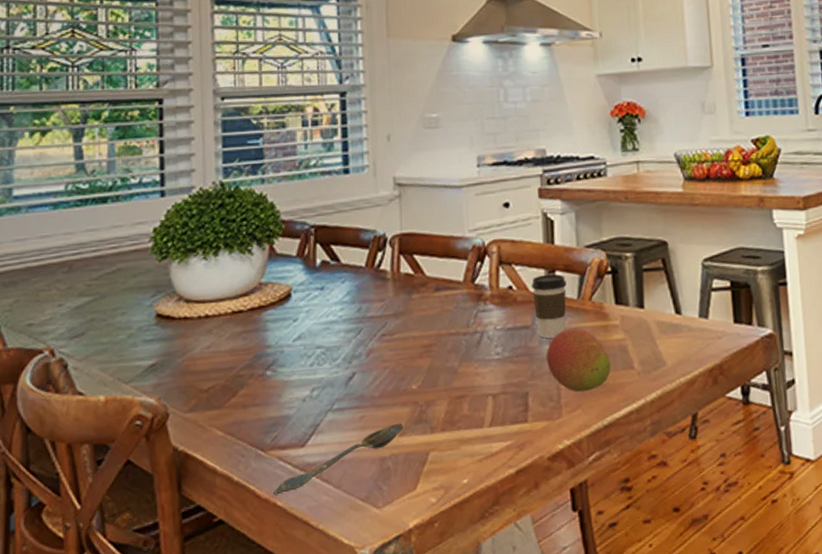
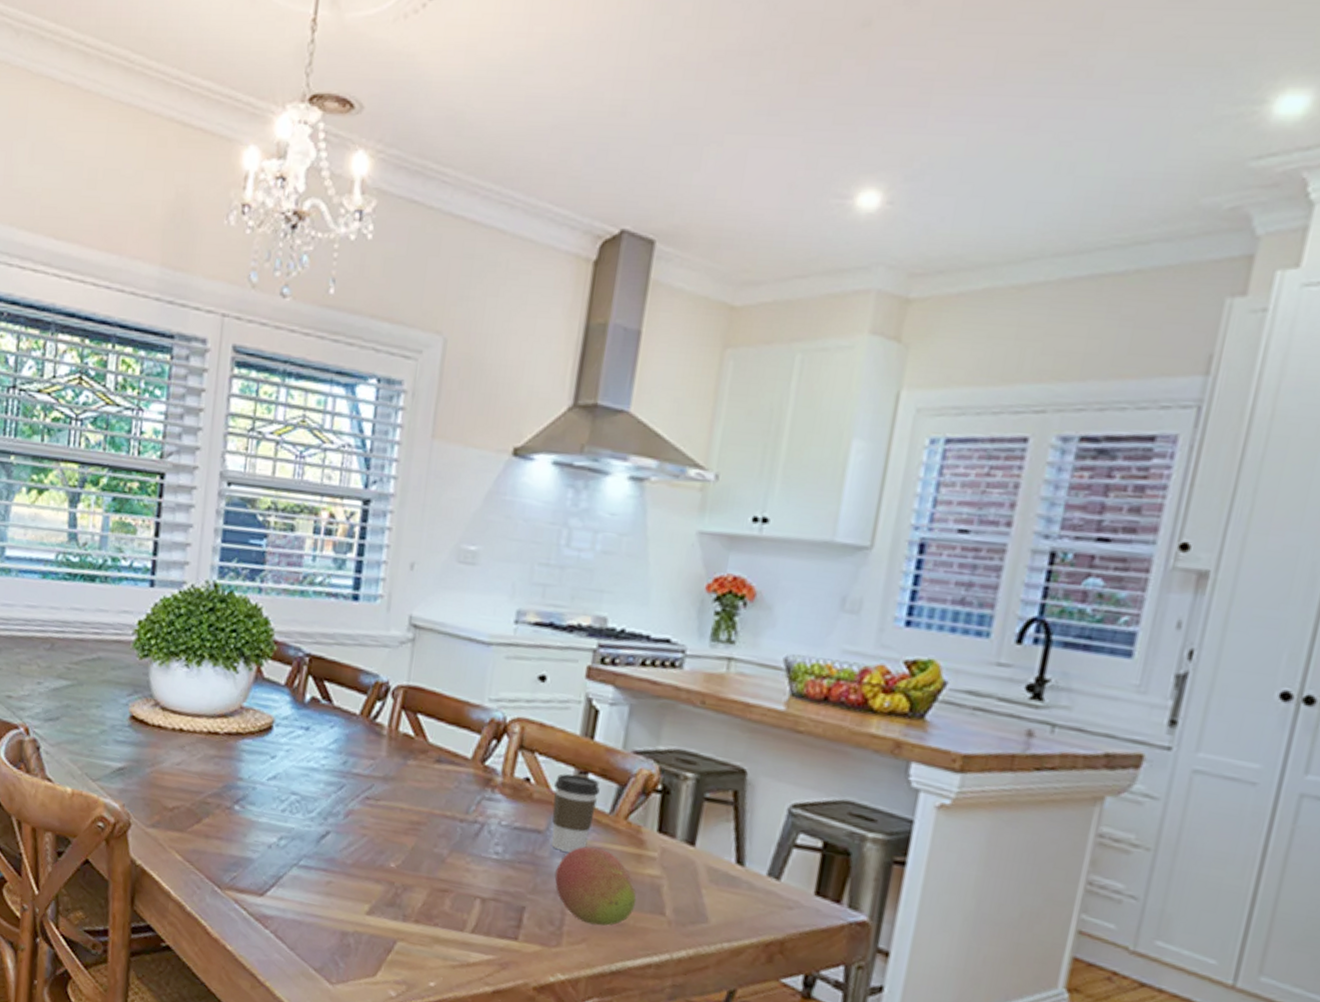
spoon: present [272,424,404,495] -> none [223,899,373,938]

